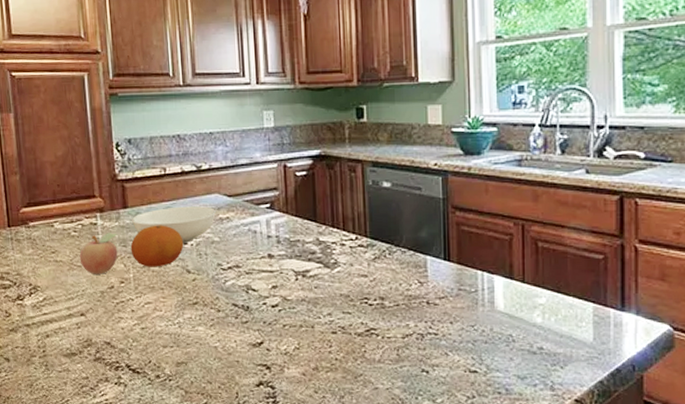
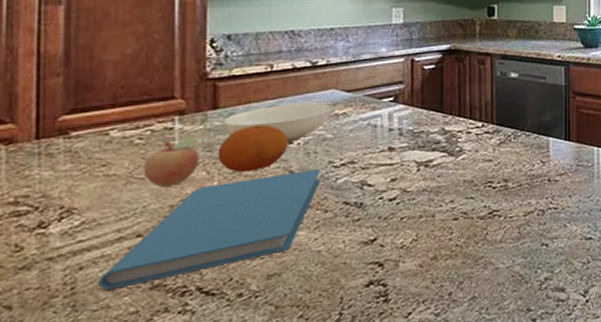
book: none [59,270,212,356] -> present [98,169,321,290]

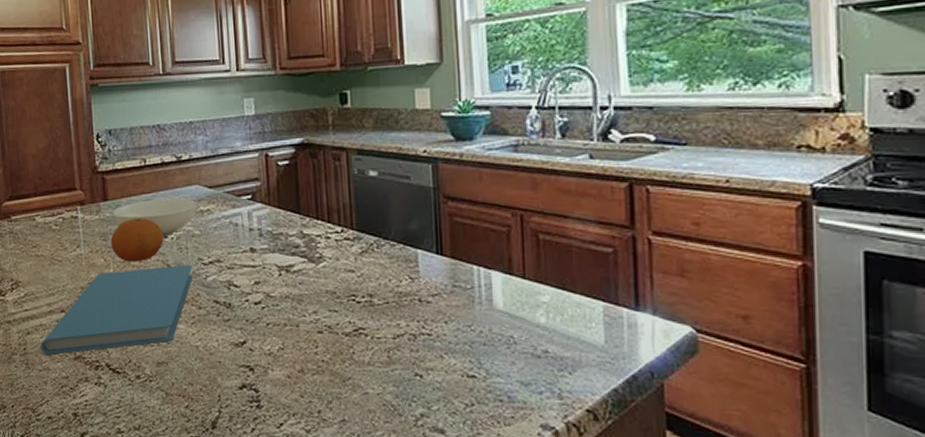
fruit: present [143,137,201,187] -> none [60,226,98,269]

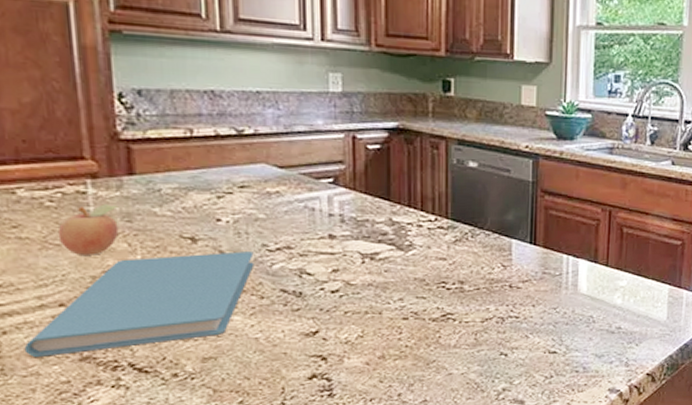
fruit: none [60,226,98,269] -> present [57,204,119,255]
fruit: present [110,218,164,262] -> none [138,197,216,247]
bowl: present [111,198,197,238] -> none [139,176,263,221]

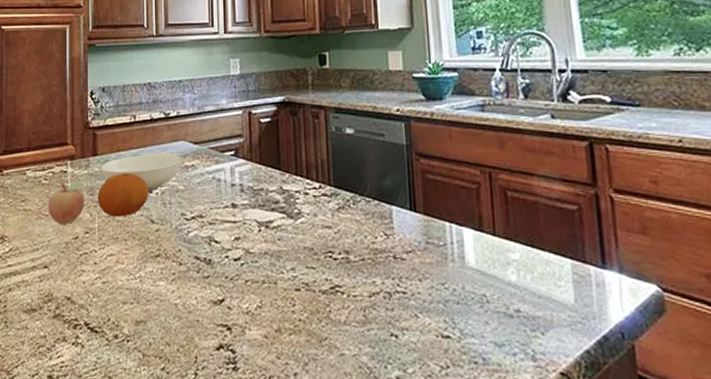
book: present [24,251,254,357] -> none [20,220,175,313]
fruit: none [138,197,216,247] -> present [97,173,149,217]
bowl: none [139,176,263,221] -> present [100,154,183,193]

